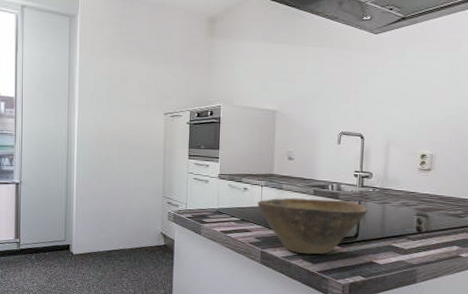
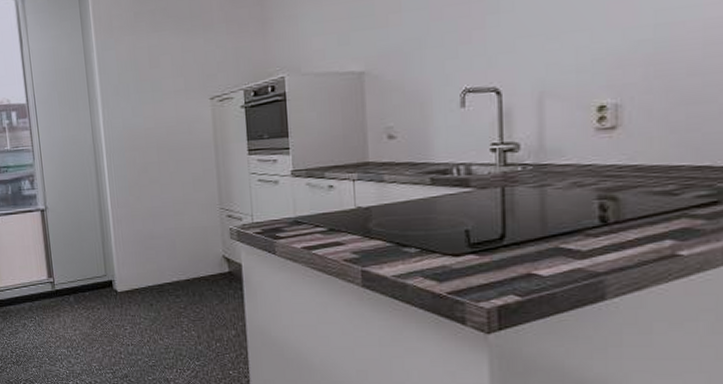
bowl: present [257,197,368,255] -> none [349,188,517,270]

